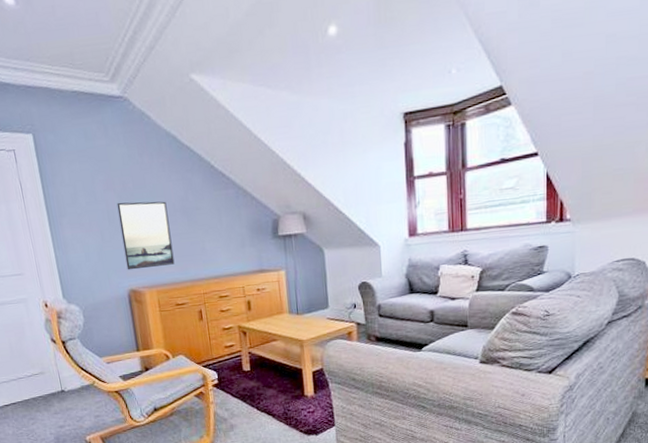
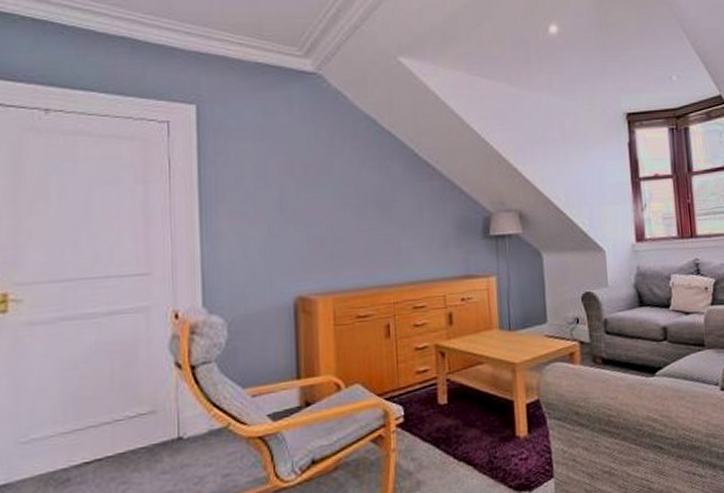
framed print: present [117,201,175,270] -> none [293,189,360,272]

